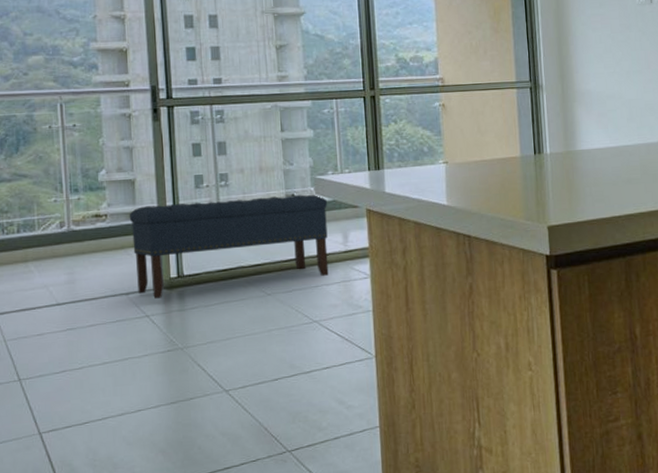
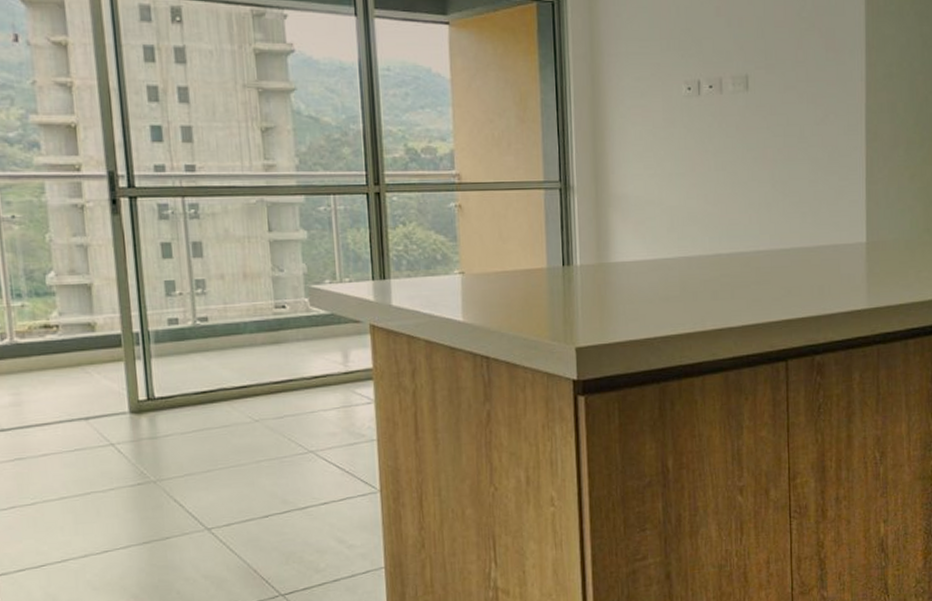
bench: present [129,195,329,299] -> none [85,306,327,424]

